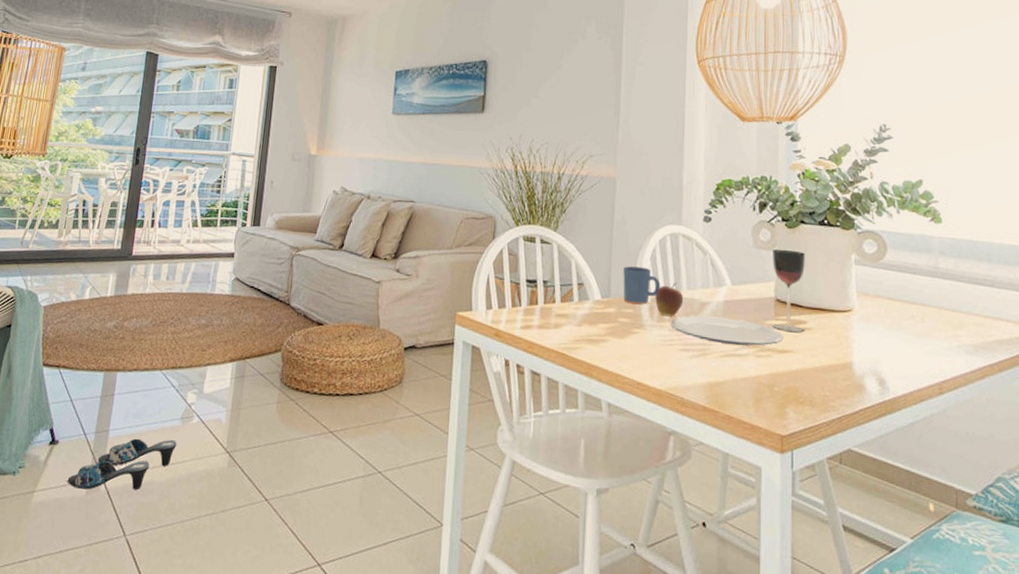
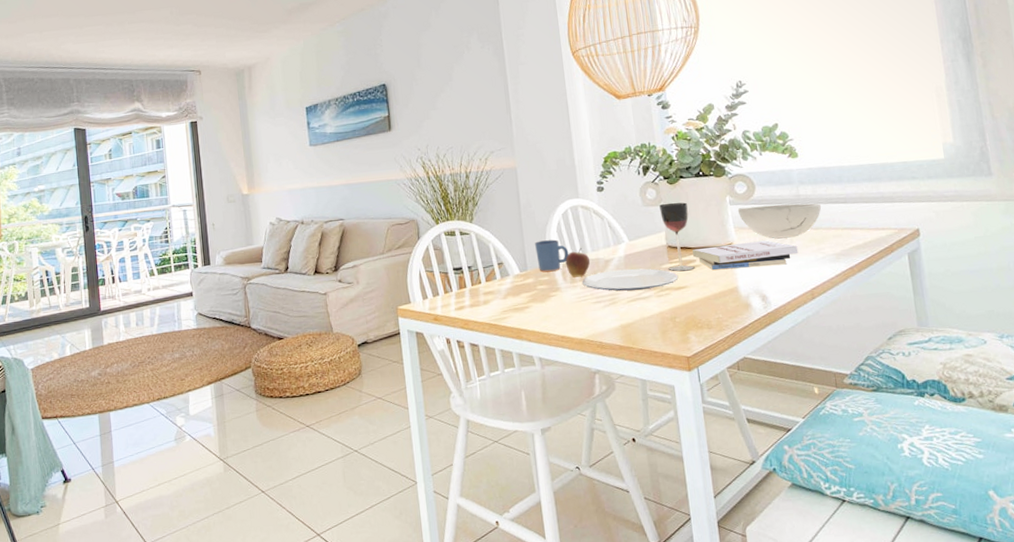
slippers: present [67,438,177,490] -> none [86,459,176,515]
books: none [804,308,929,347] -> present [692,240,799,271]
bowl: none [863,269,963,316] -> present [737,203,822,239]

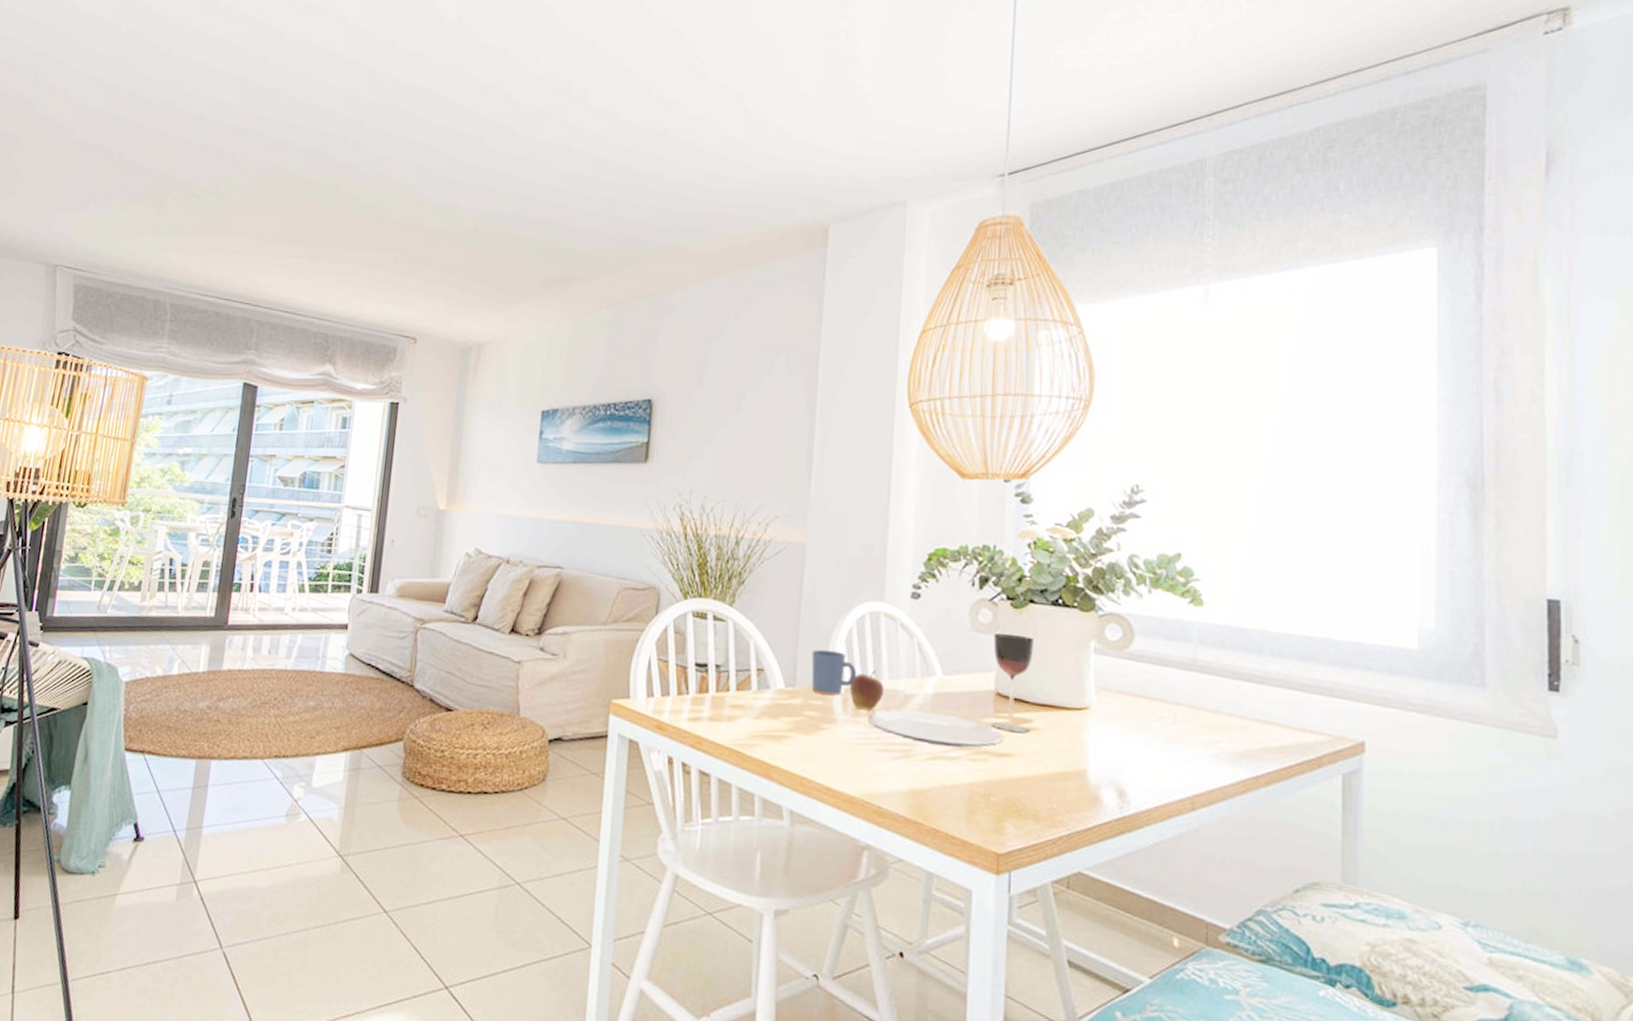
books: present [692,240,799,271] -> none [1030,704,1182,753]
bowl: present [737,203,822,239] -> none [1103,659,1226,717]

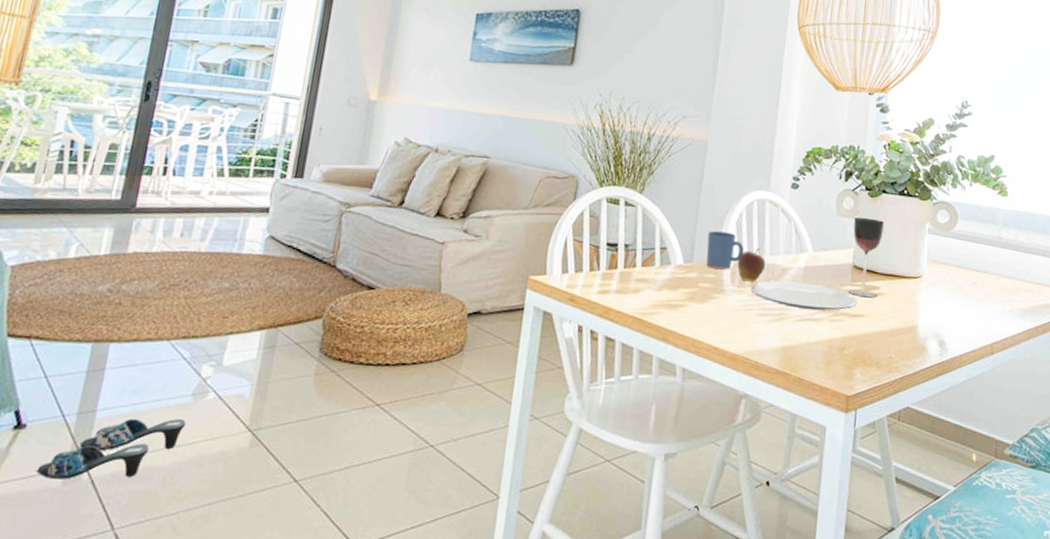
slippers: none [154,836,282,896] -> present [37,418,187,479]

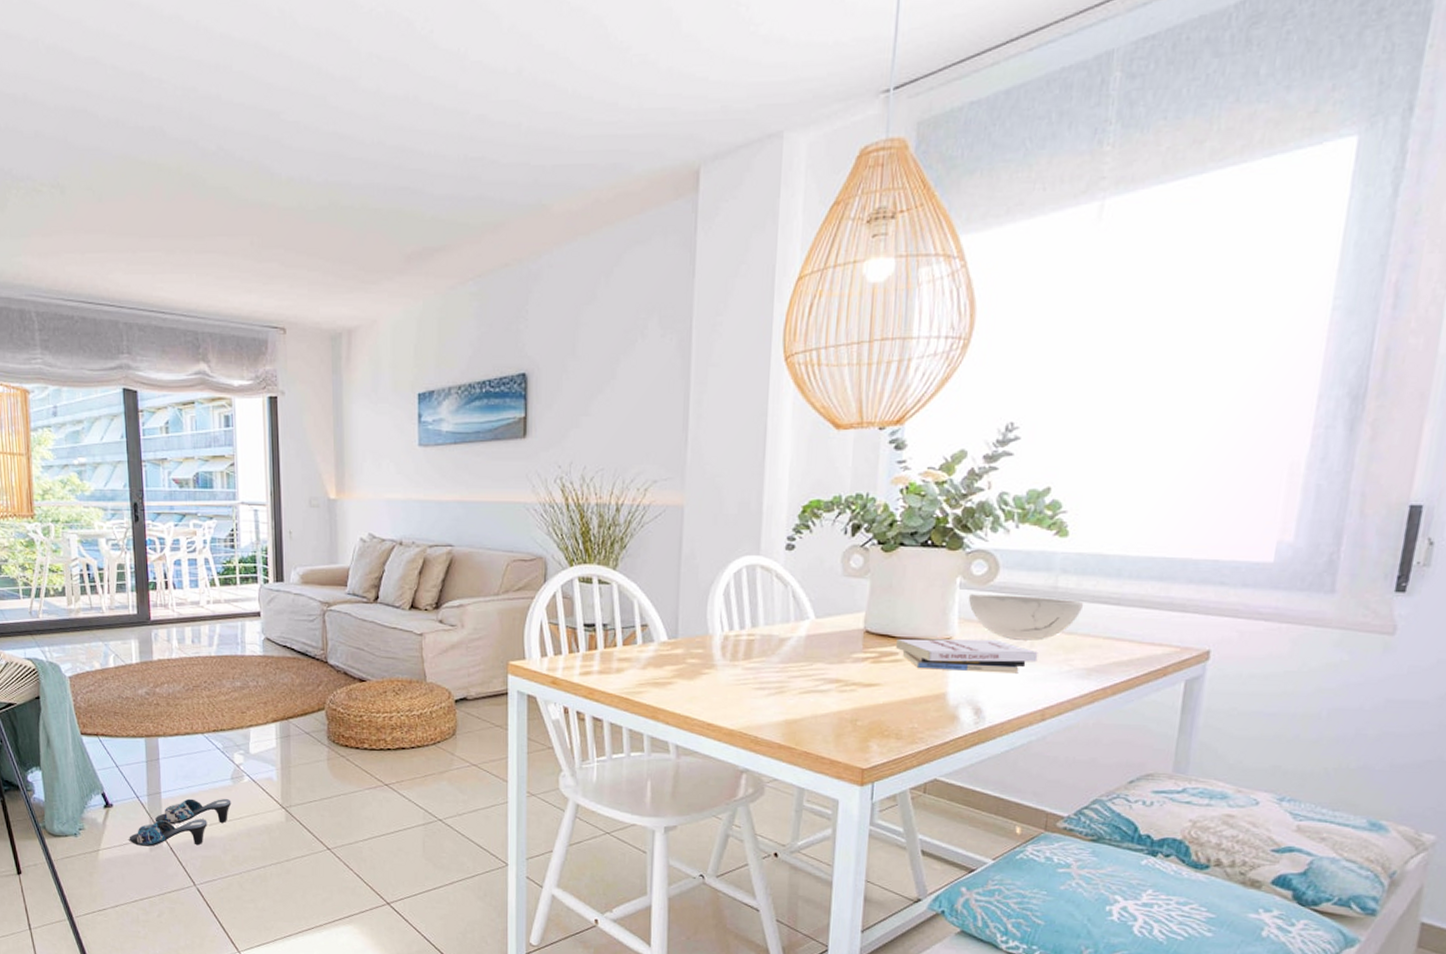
mug: present [706,231,744,270] -> none [692,604,735,644]
fruit: present [737,247,766,282] -> none [728,618,761,655]
plate: present [750,281,858,311] -> none [744,652,872,681]
wineglass: present [848,217,884,298] -> none [860,576,902,665]
books: none [878,274,988,311] -> present [896,638,1038,674]
bowl: none [934,238,1020,283] -> present [968,593,1084,641]

